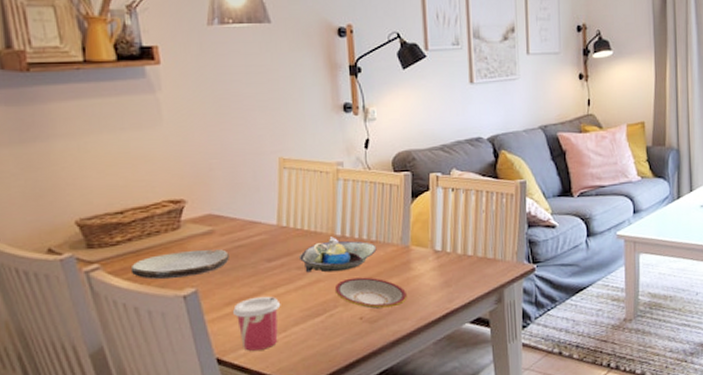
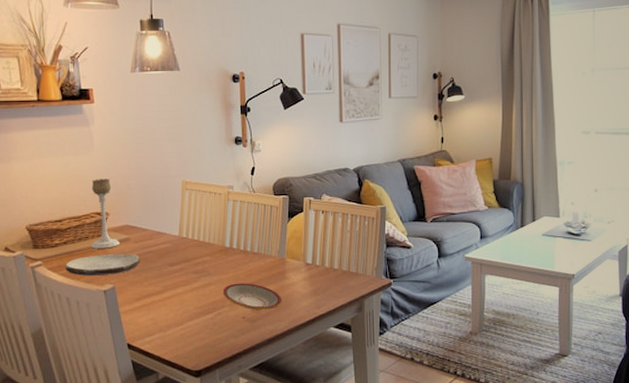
candle holder: none [162,158,203,245] -> present [90,179,121,249]
cup: present [232,296,281,351] -> none [141,294,179,339]
decorative bowl: present [298,236,377,273] -> none [195,247,258,278]

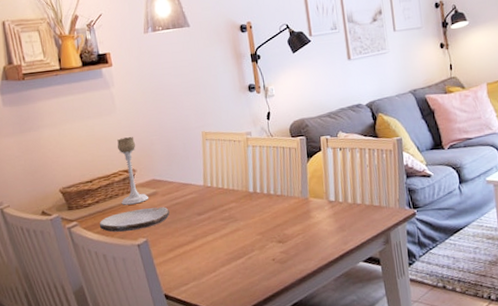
plate: present [223,283,282,310] -> none [251,225,310,252]

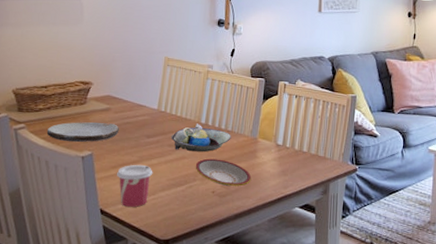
candle holder: present [117,137,149,205] -> none [72,50,102,117]
cup: none [174,243,210,288] -> present [116,164,153,207]
decorative bowl: none [221,193,282,223] -> present [171,123,231,152]
plate: none [251,225,310,252] -> present [195,158,252,186]

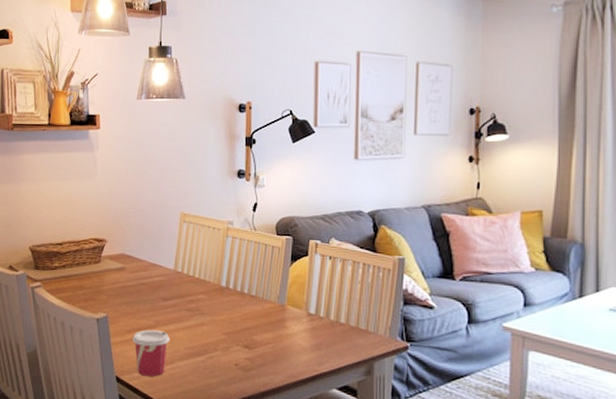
plate: present [46,122,119,143] -> none [62,281,134,304]
decorative bowl: present [171,123,231,152] -> none [188,286,256,319]
plate: present [195,158,252,186] -> none [216,326,280,360]

